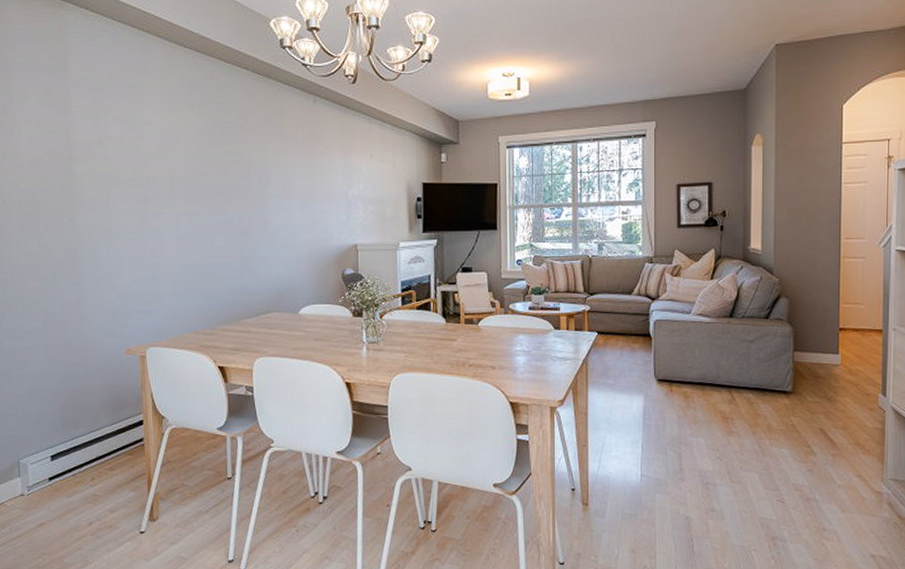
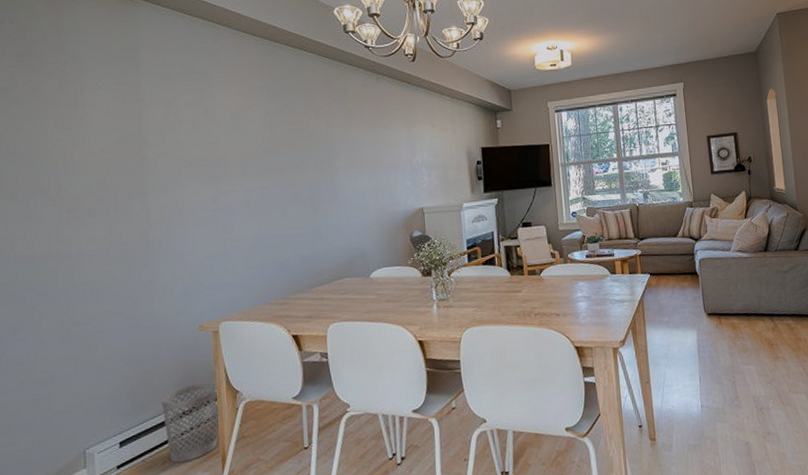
wastebasket: none [90,405,146,480] -> present [161,381,220,463]

